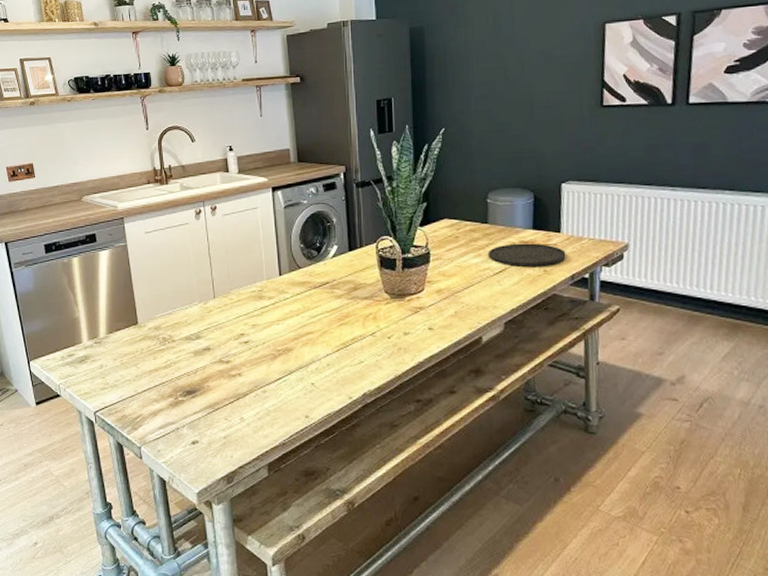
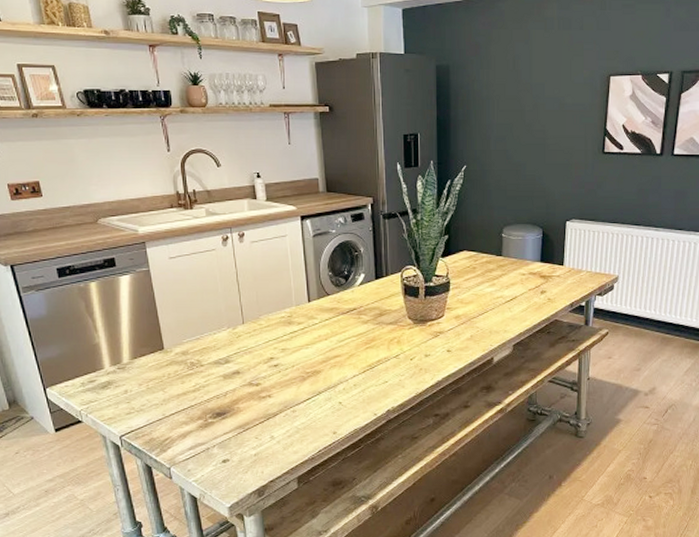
plate: present [488,243,566,267] -> none [502,274,567,295]

